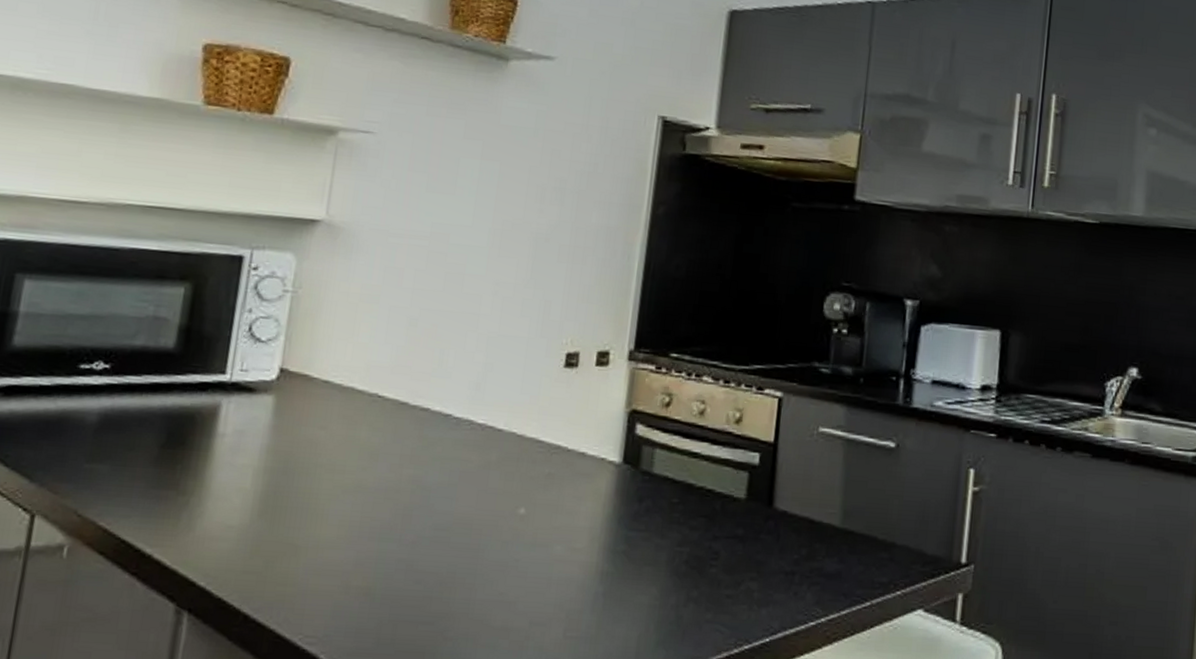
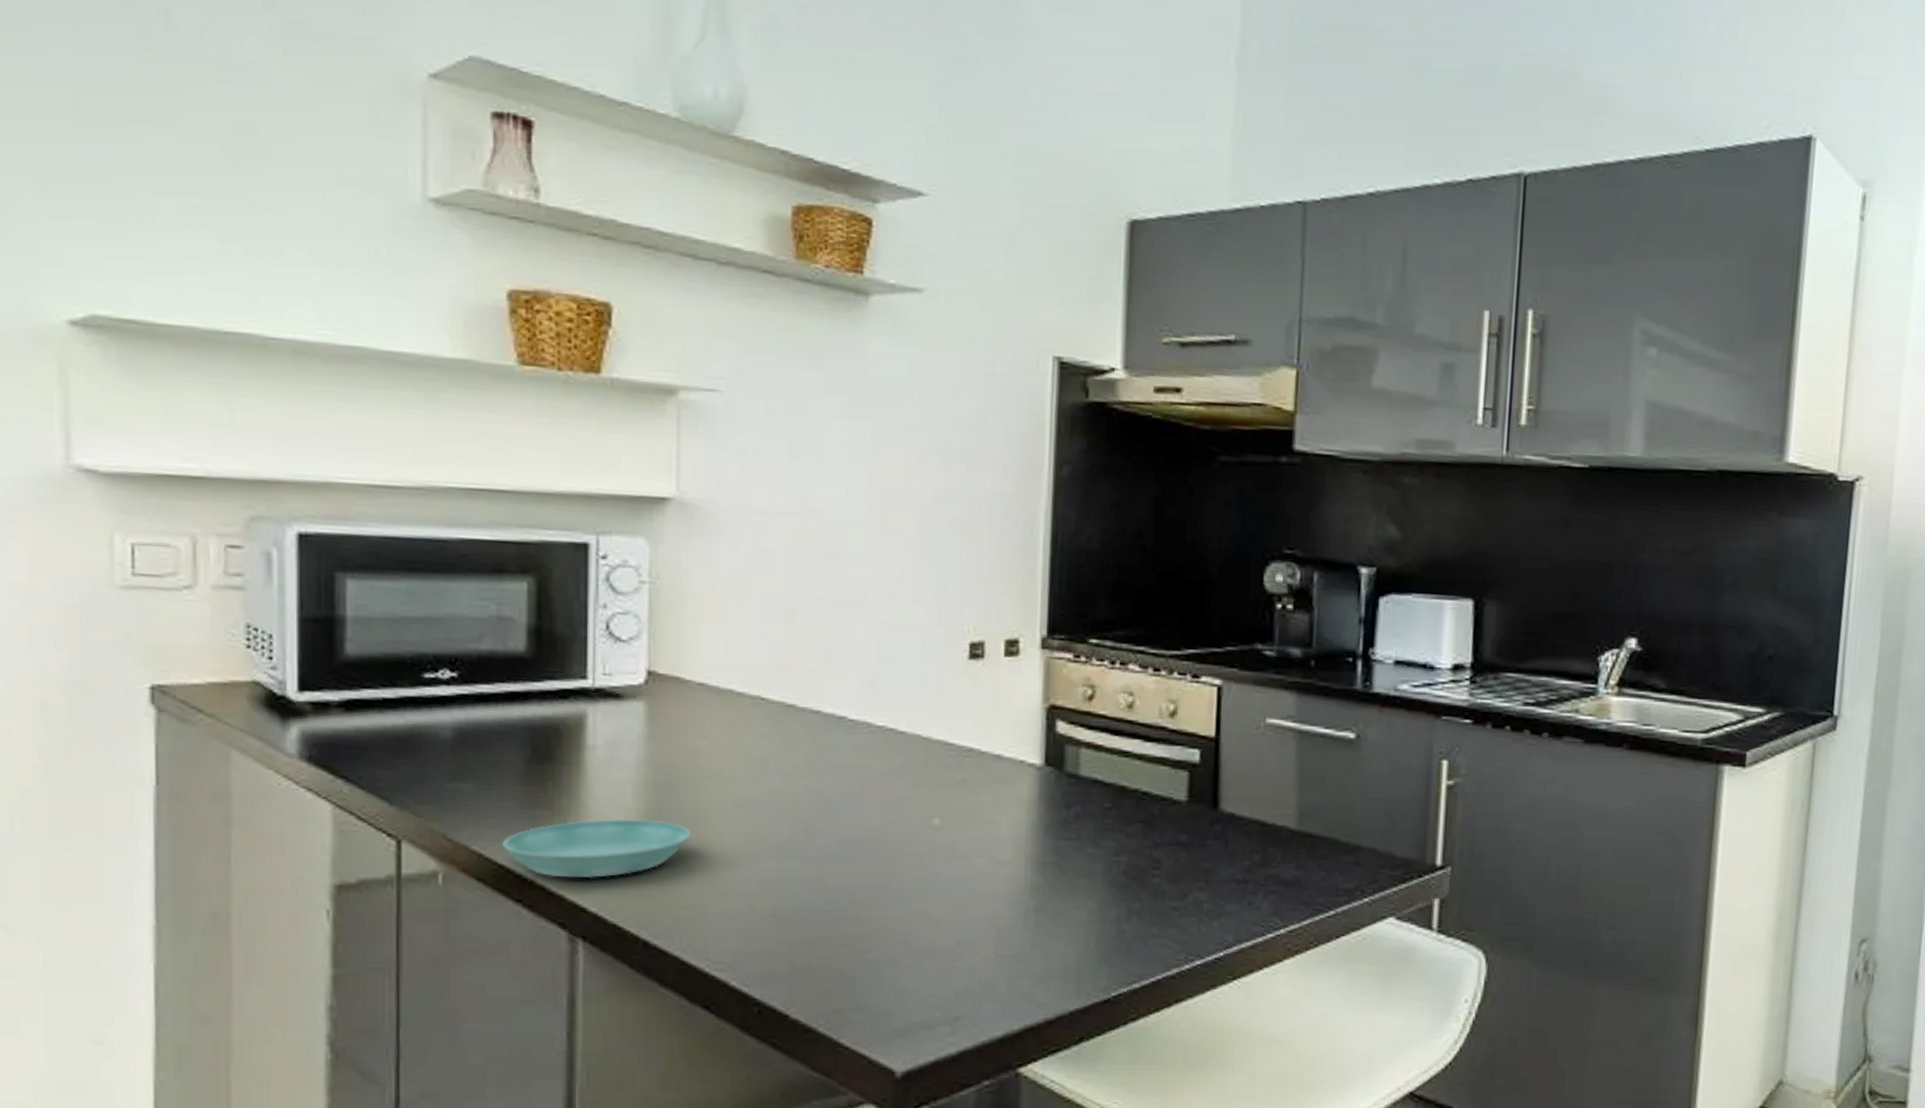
saucer: none [127,500,301,555] -> present [502,819,692,879]

